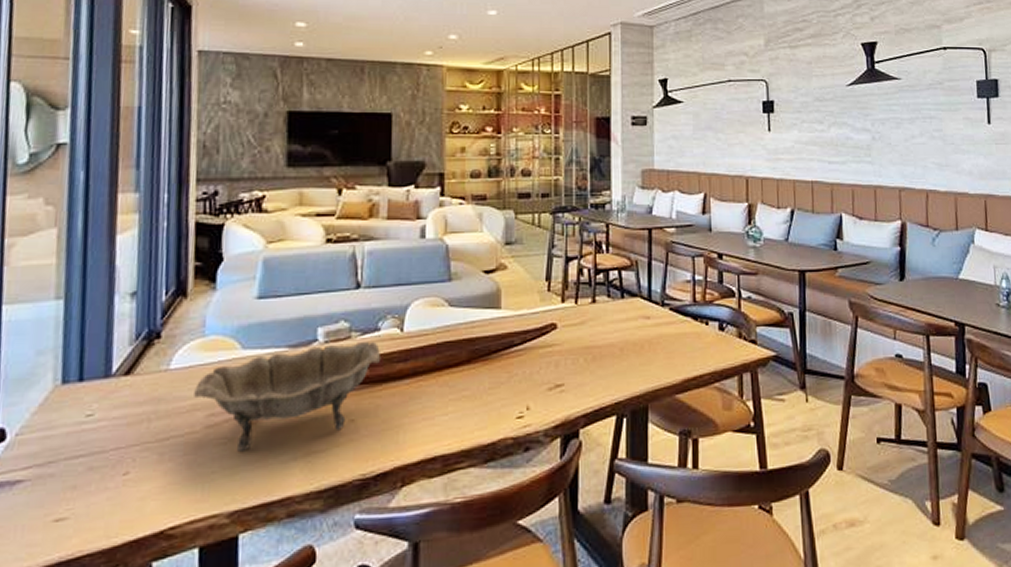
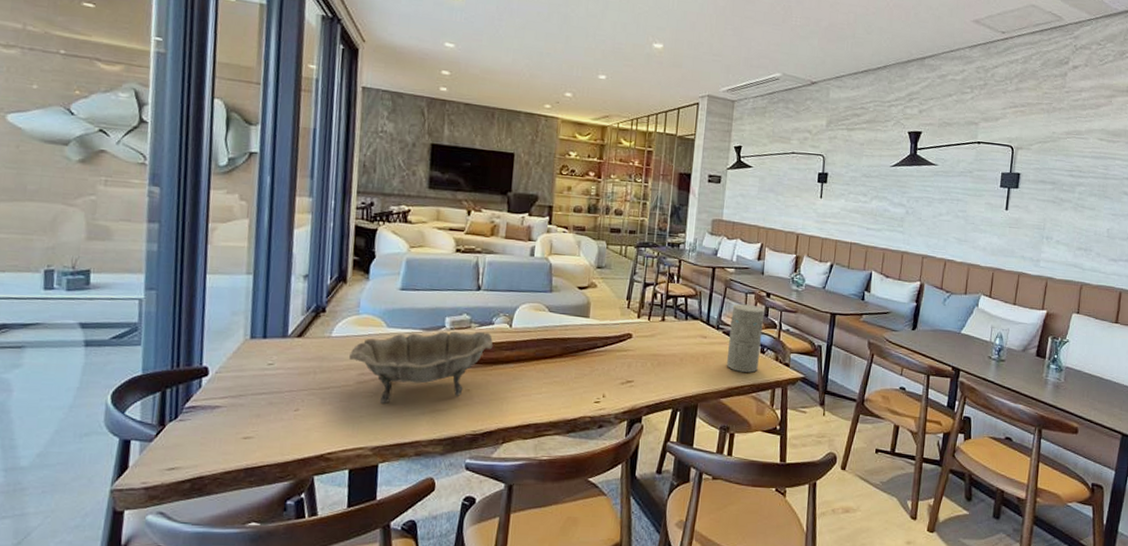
decorative vase: none [677,270,719,357] -> present [726,303,764,373]

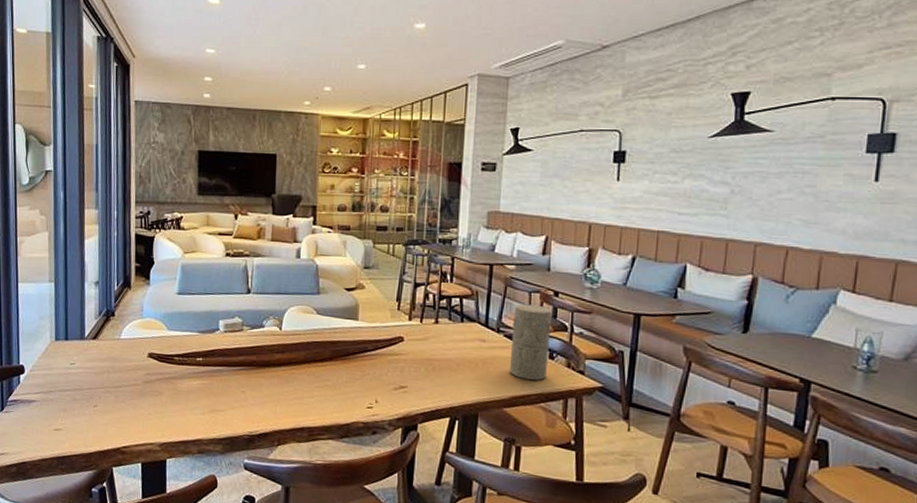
decorative bowl: present [349,331,494,404] -> none [137,334,265,403]

